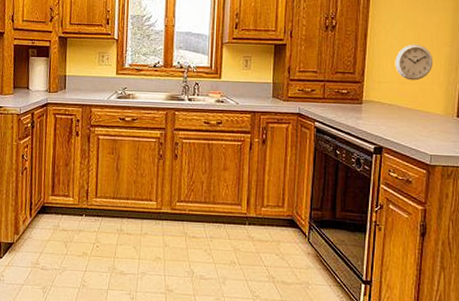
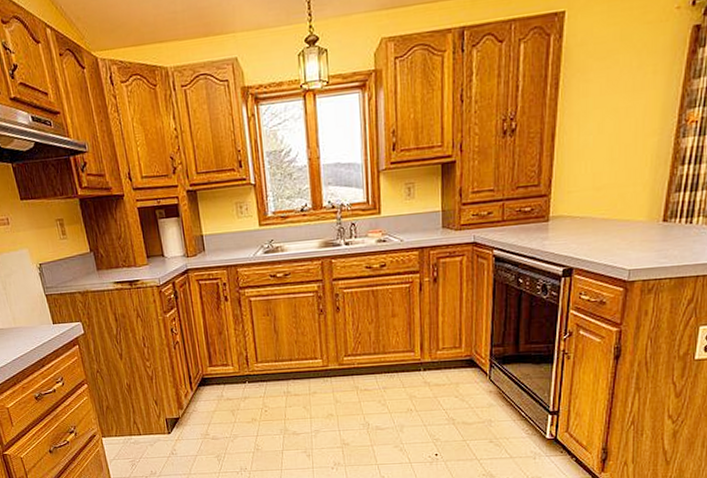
wall clock: present [395,44,434,81] -> none [589,137,637,185]

